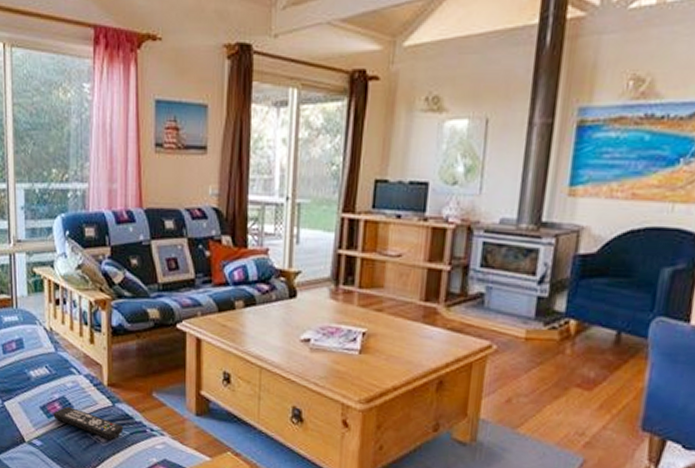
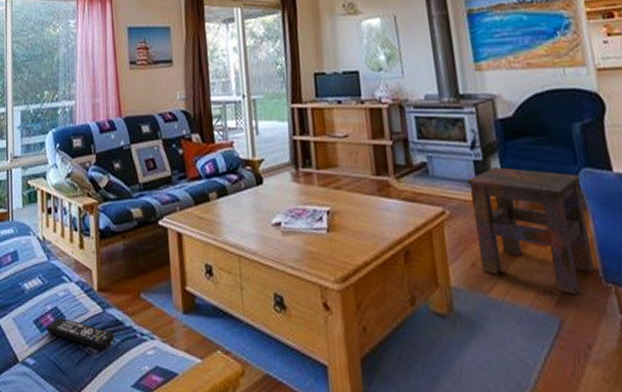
side table: none [516,306,654,439] -> present [466,167,594,295]

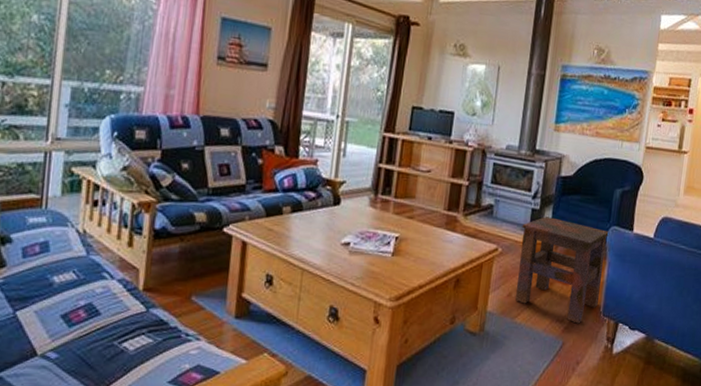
remote control: present [46,317,115,350] -> none [75,313,157,347]

